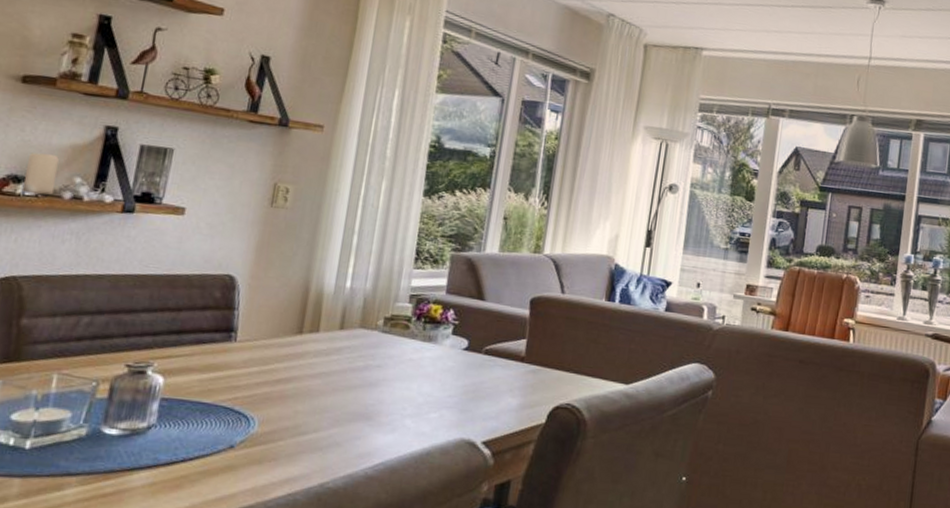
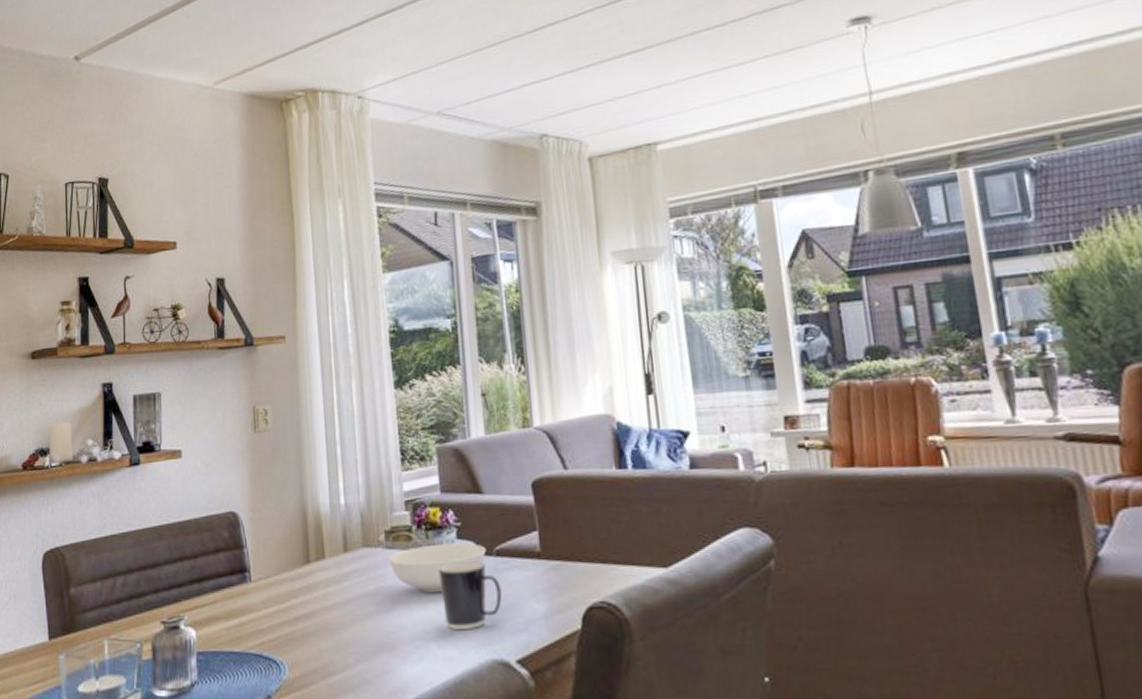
bowl: none [382,335,477,378] -> present [388,542,487,594]
mug: none [424,354,483,412] -> present [438,561,502,631]

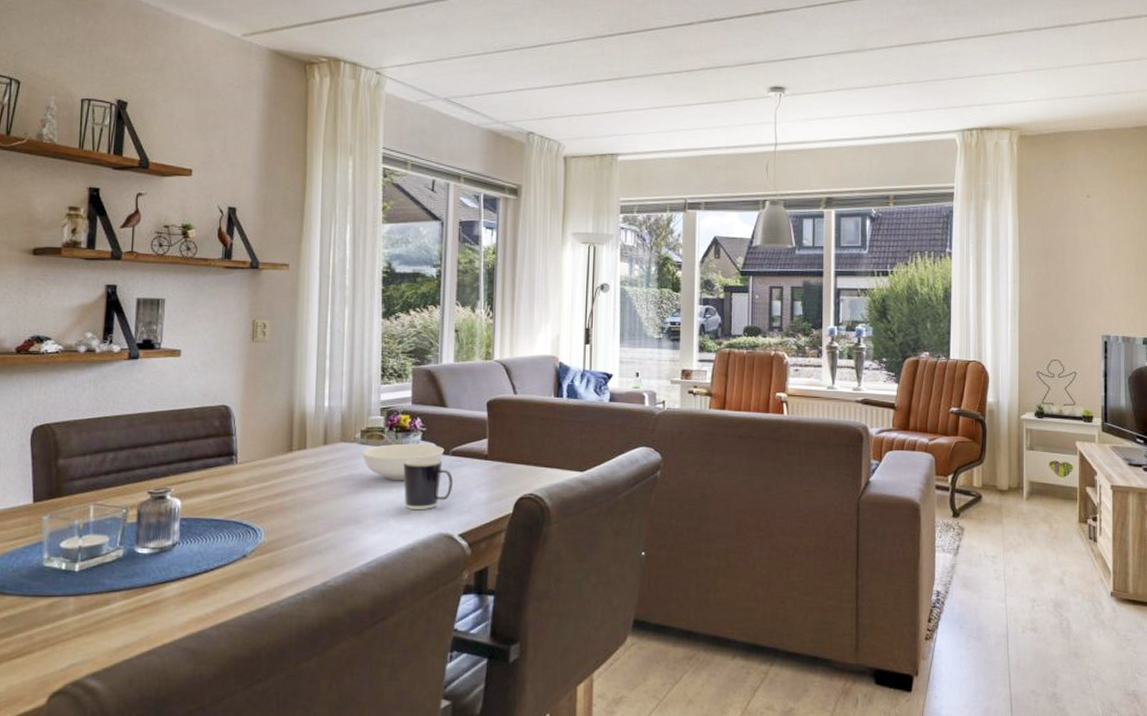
candle: present [48,421,74,465] -> none [44,314,71,351]

